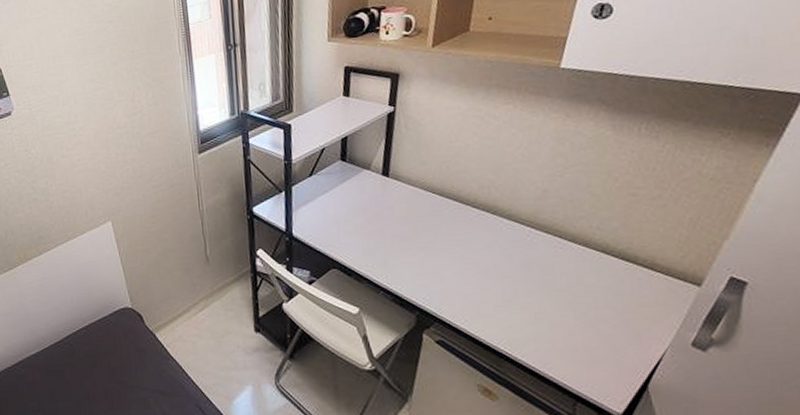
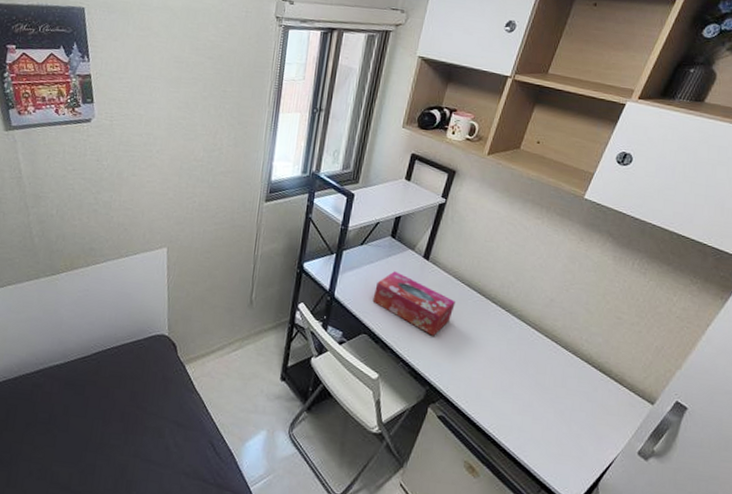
tissue box: none [335,196,430,257] -> present [372,271,455,336]

